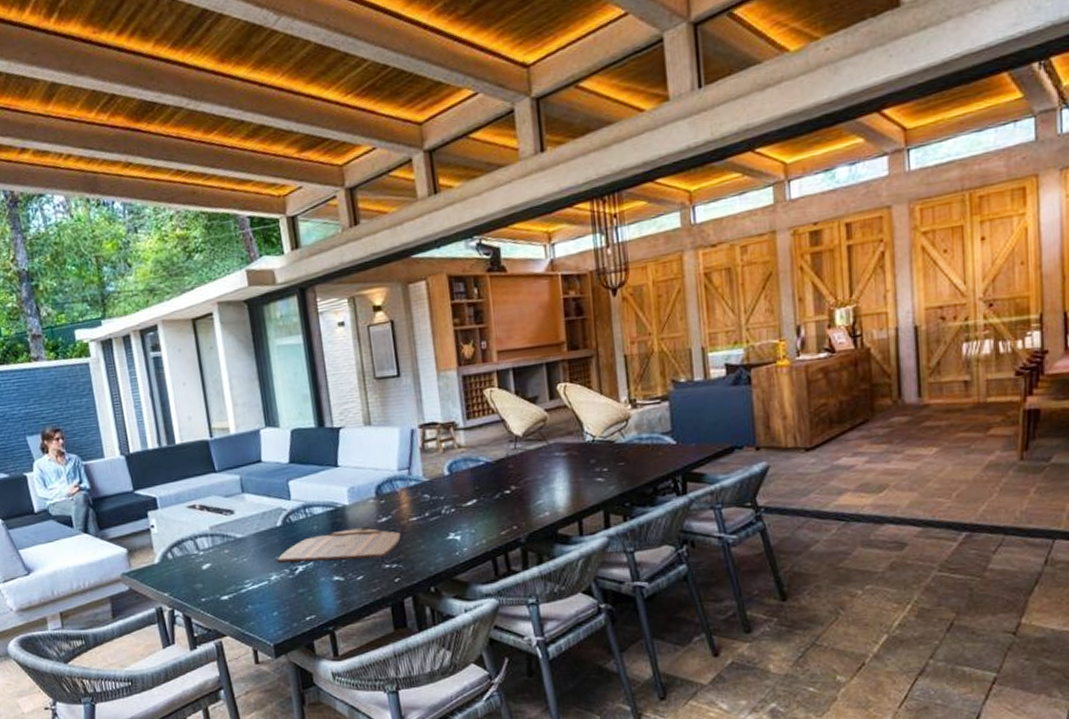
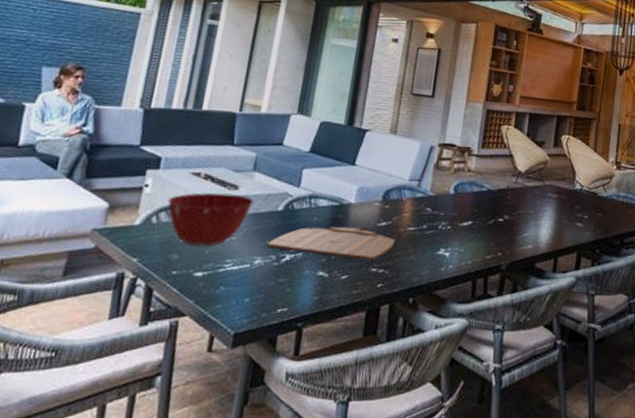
mixing bowl: none [175,518,253,573] -> present [167,192,255,246]

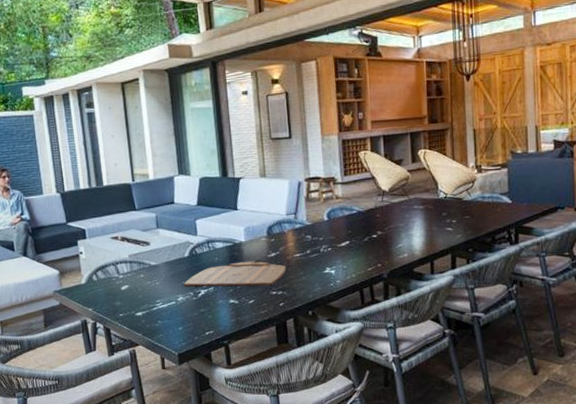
mixing bowl: present [167,192,255,246] -> none [99,249,165,293]

